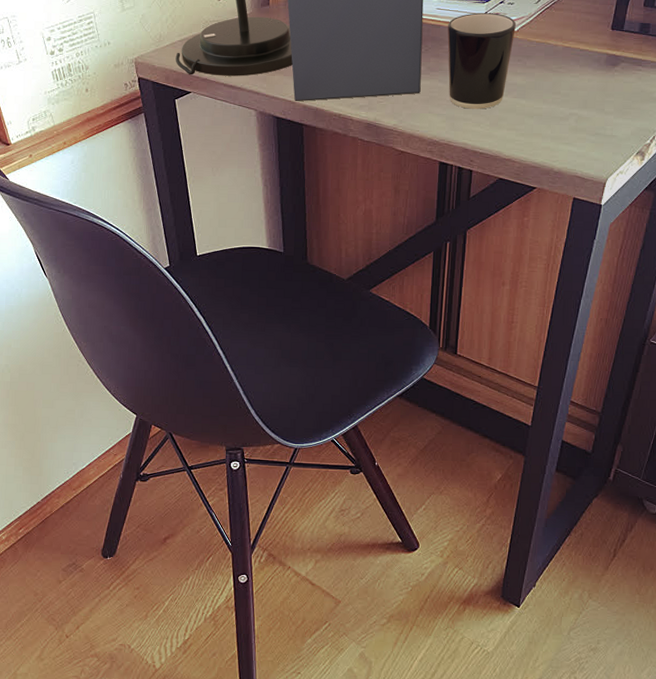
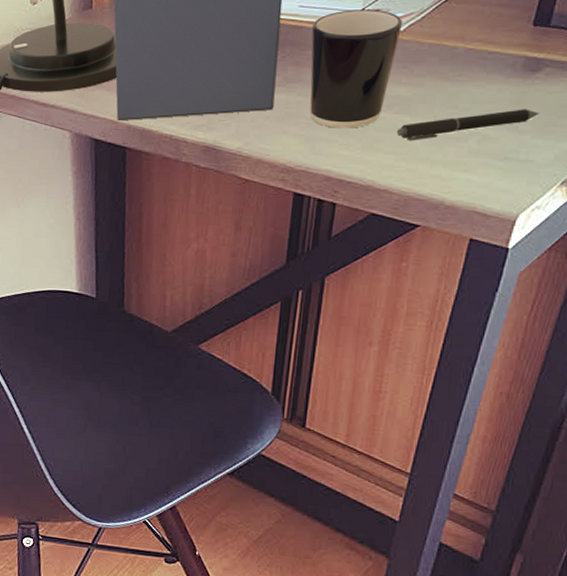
pen: none [516,95,619,120] -> present [397,109,540,141]

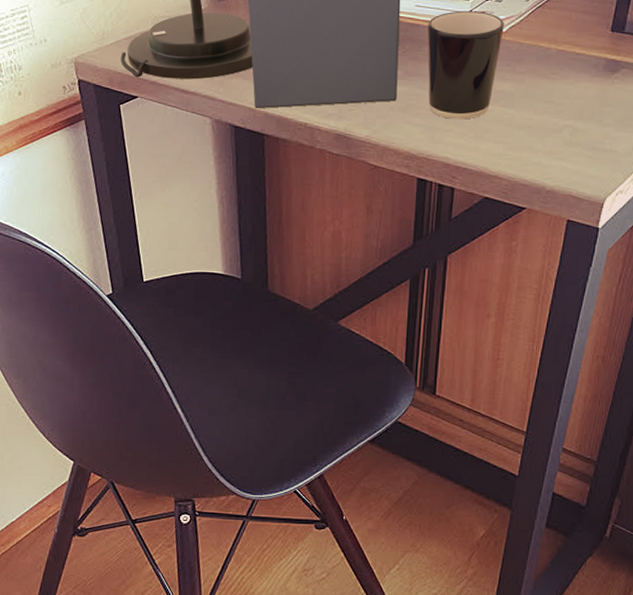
pen: present [397,109,540,141] -> none [504,104,620,132]

